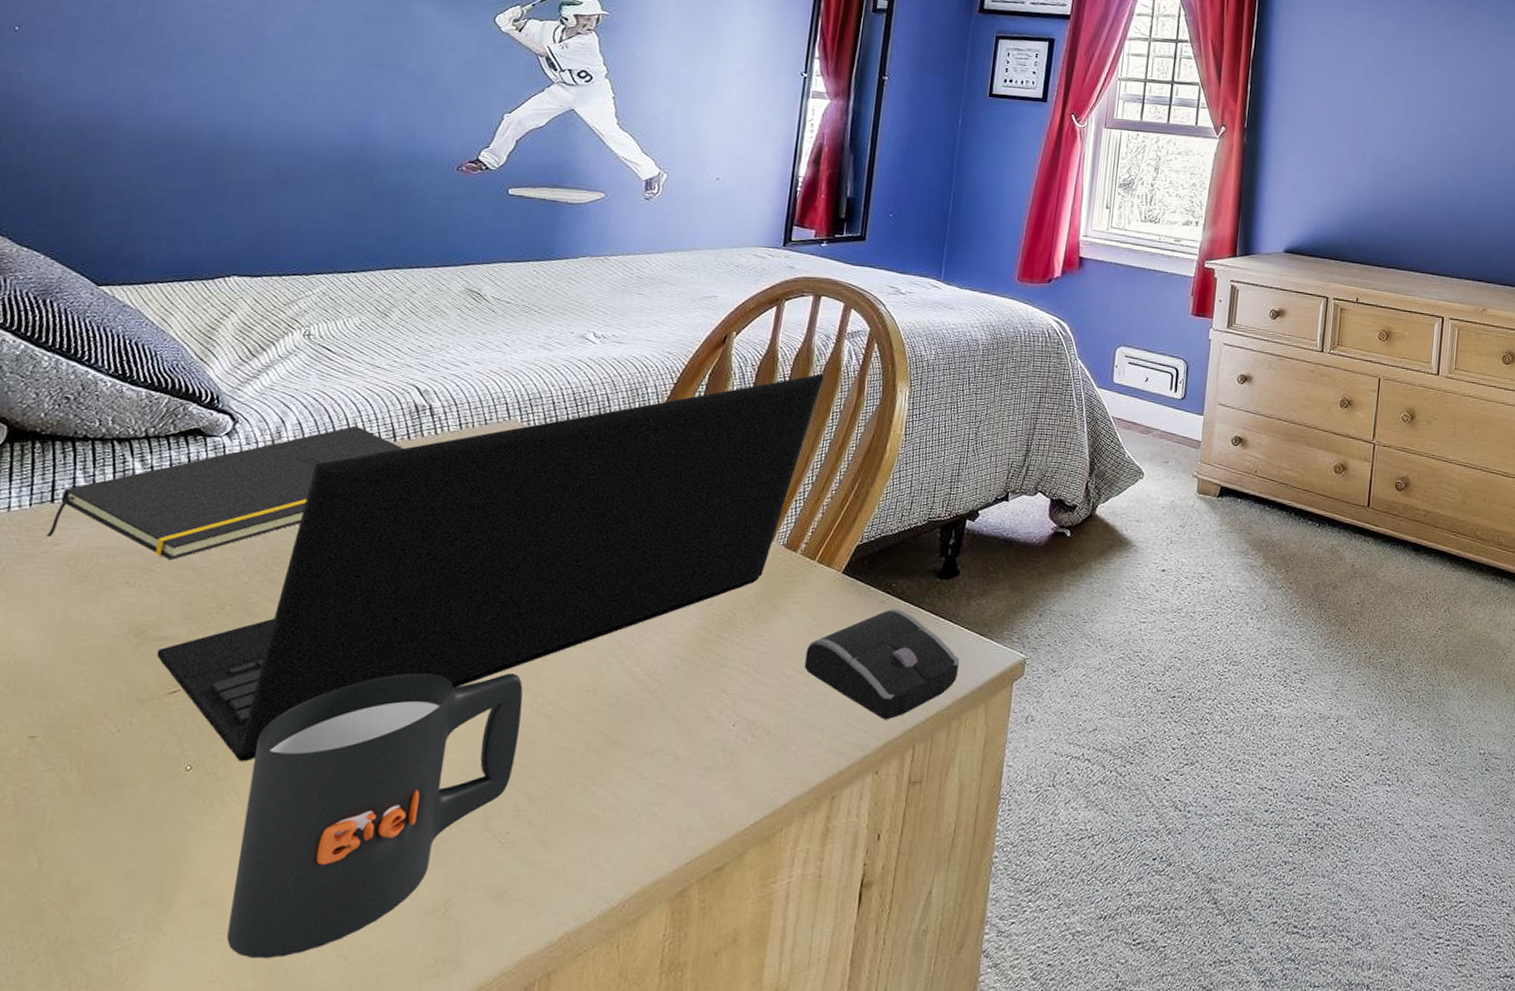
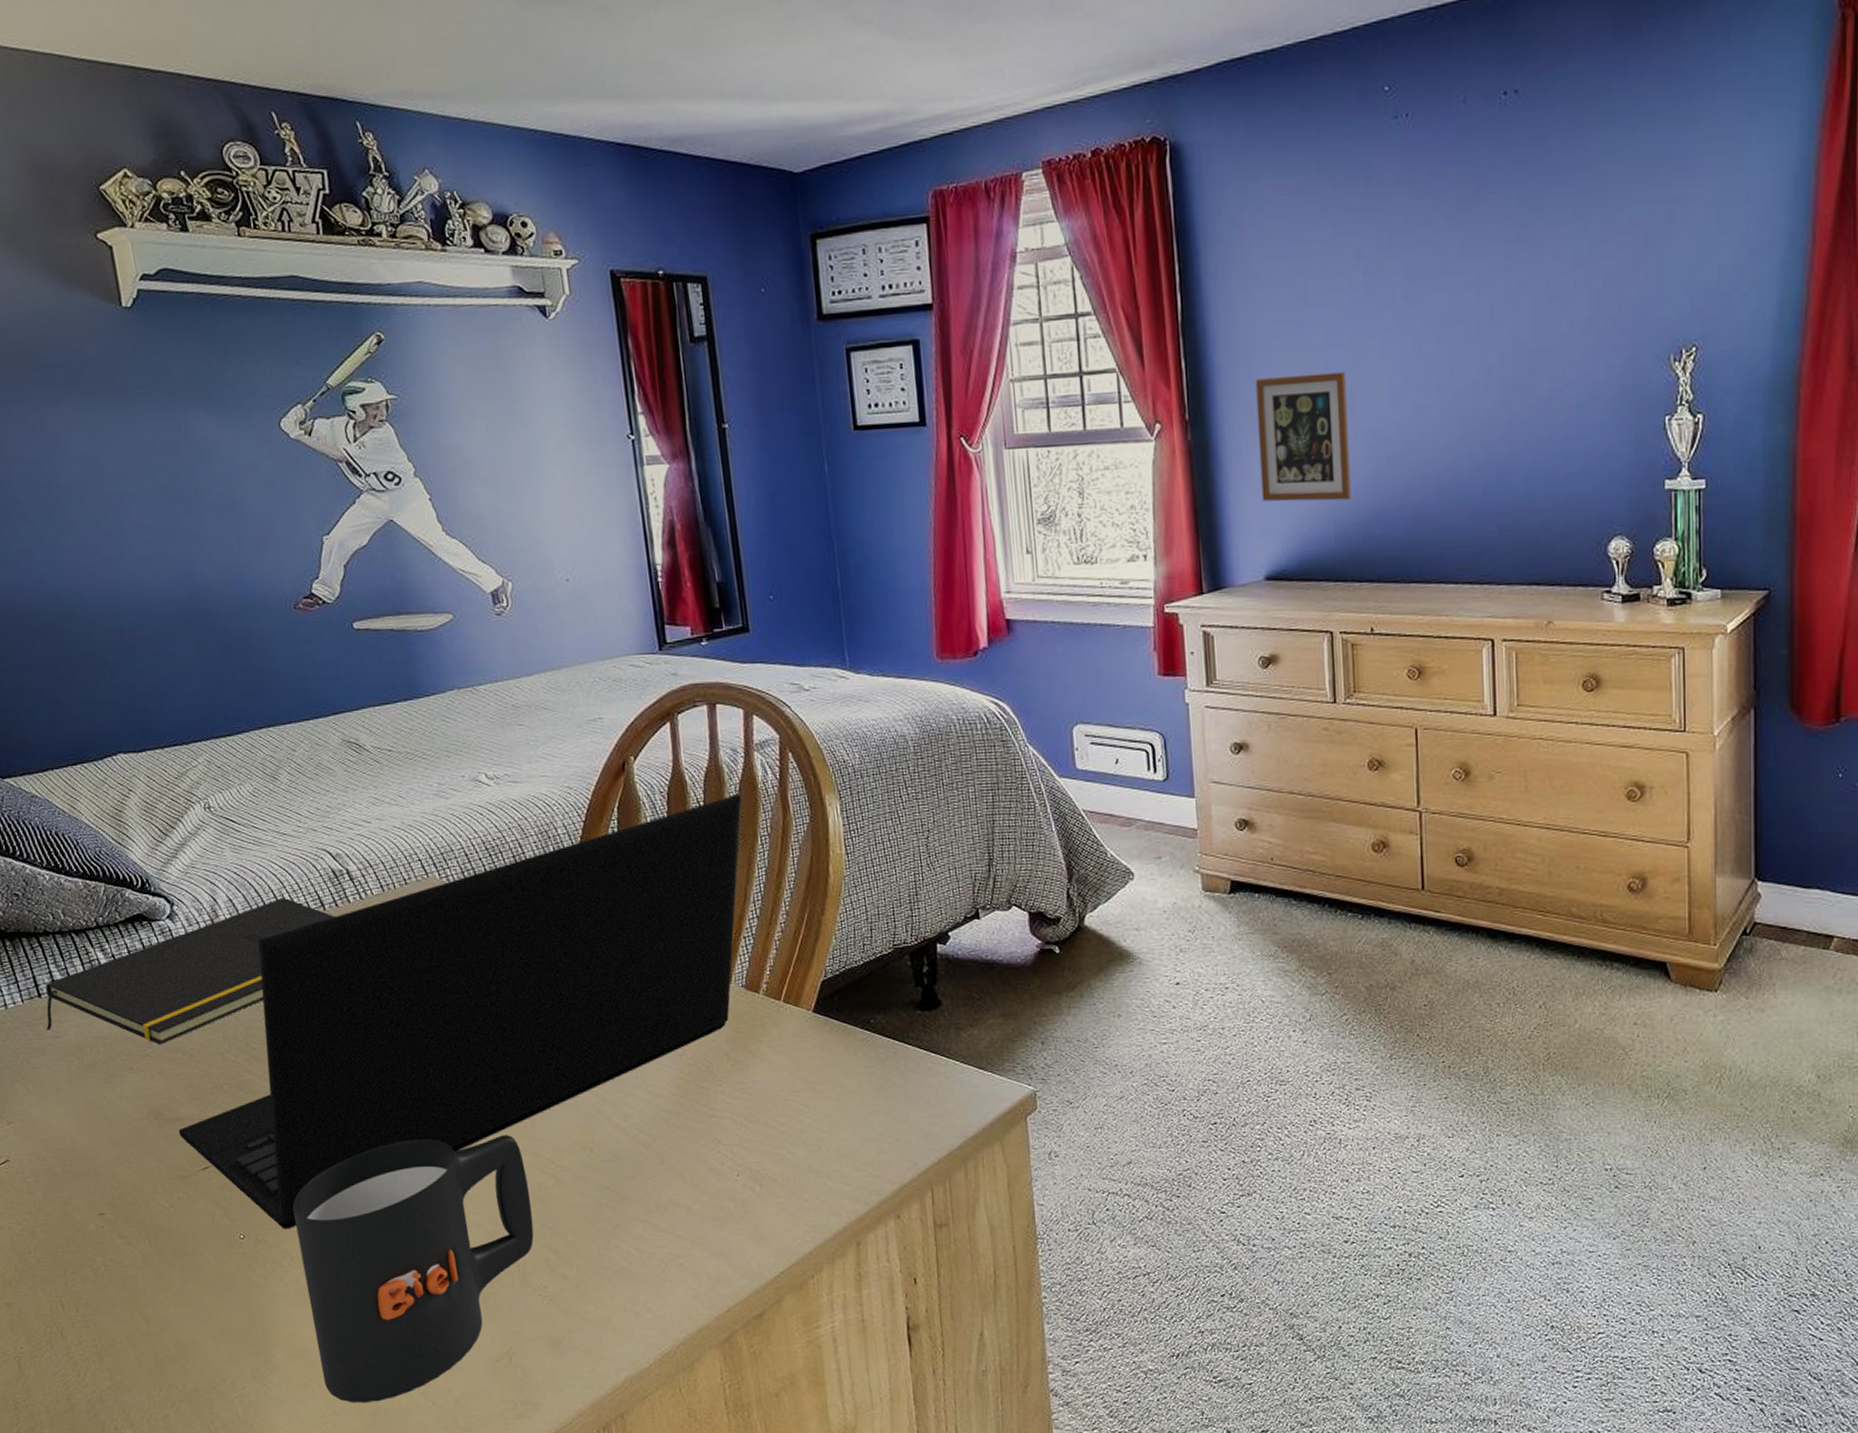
computer mouse: present [804,608,959,720] -> none [794,1046,963,1163]
picture frame: none [1291,106,1364,202] -> present [1255,372,1351,502]

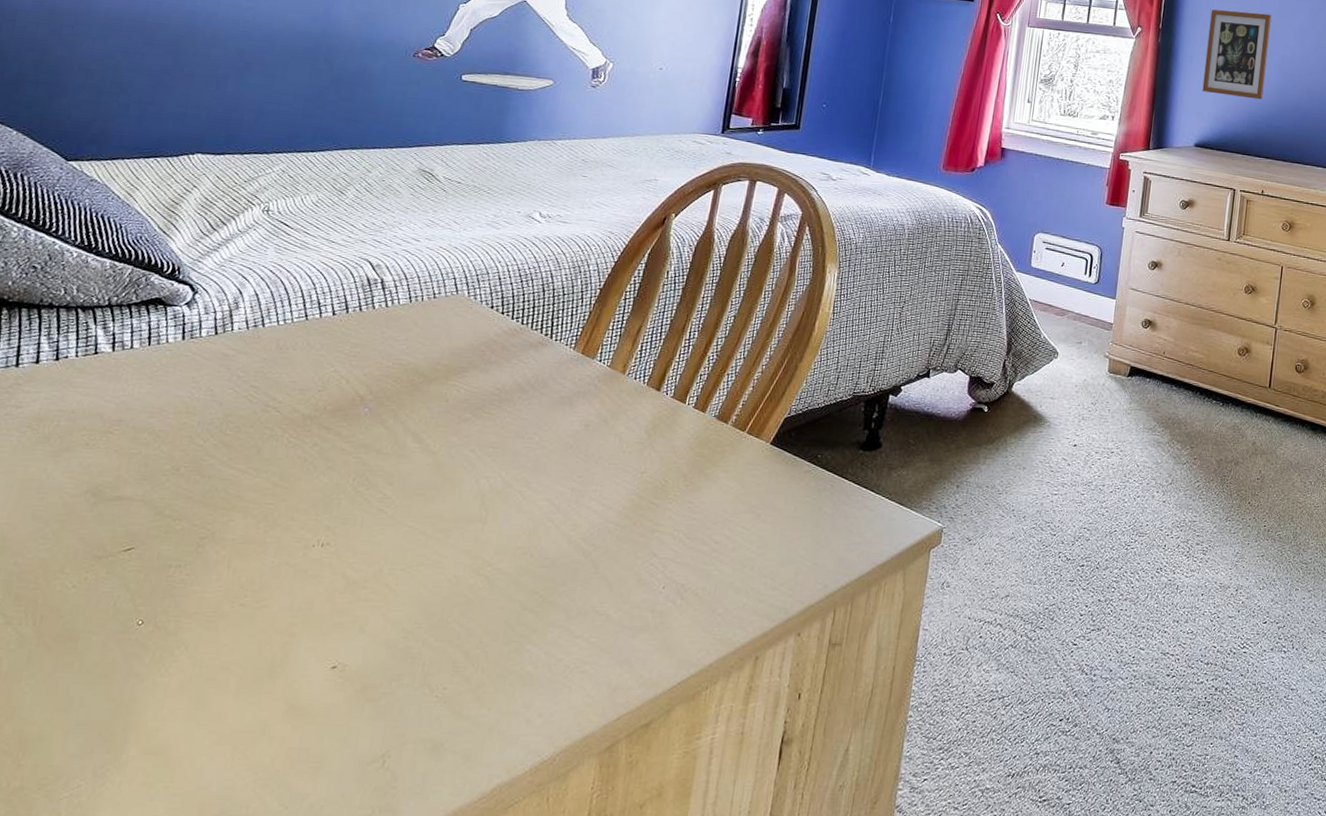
notepad: present [45,897,336,1045] -> none [10,297,356,424]
laptop: present [178,793,742,1230] -> none [112,254,758,618]
mug: present [292,1135,534,1403] -> none [172,534,463,807]

